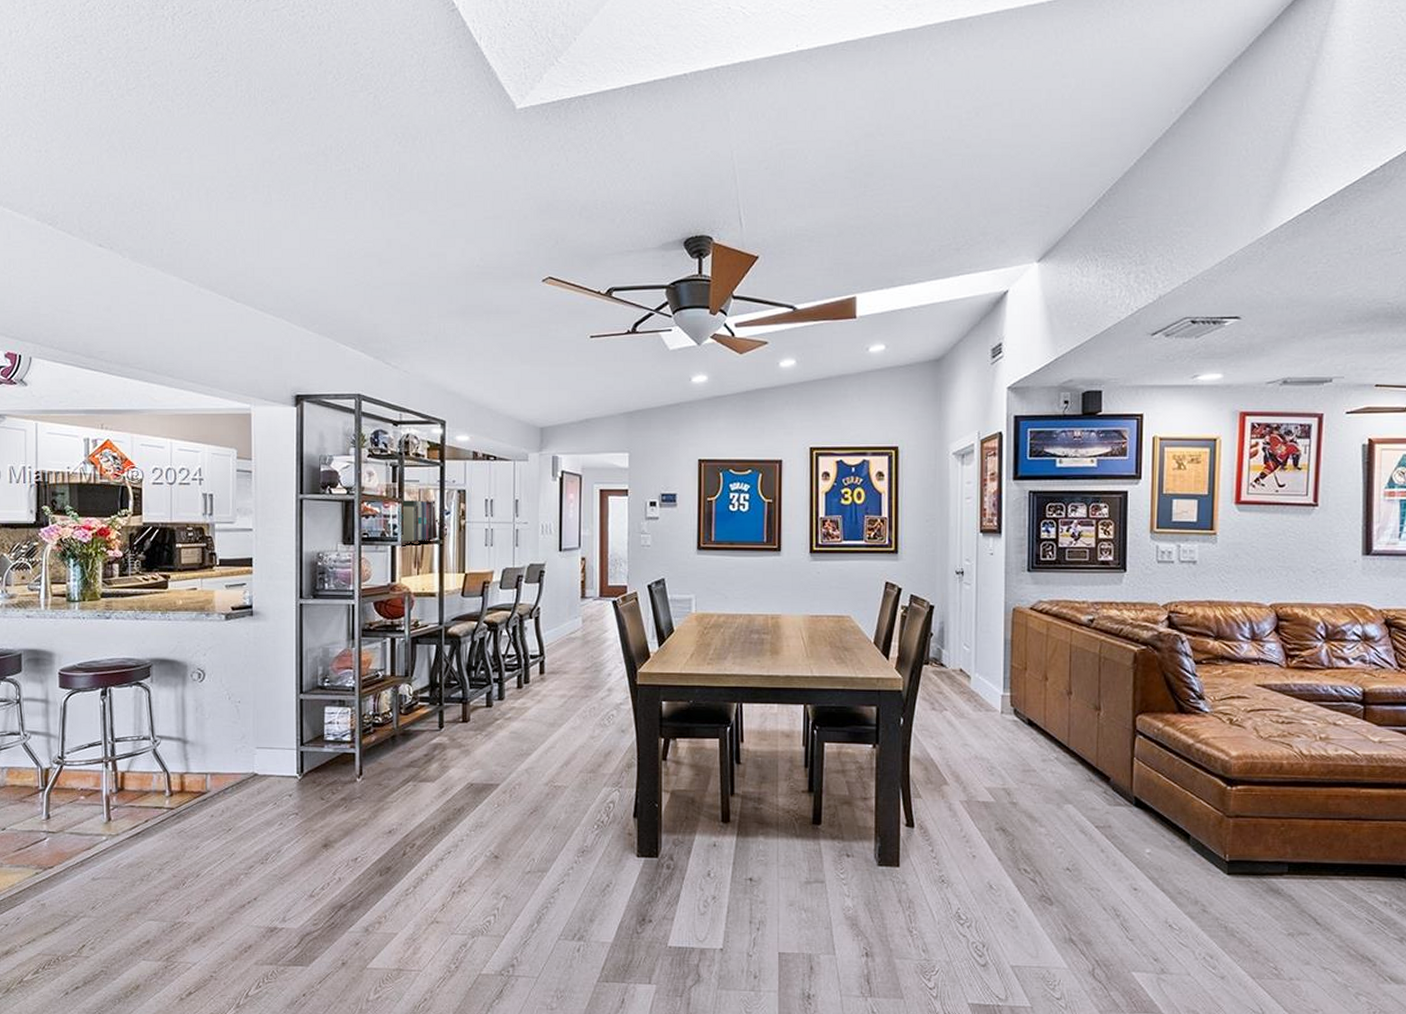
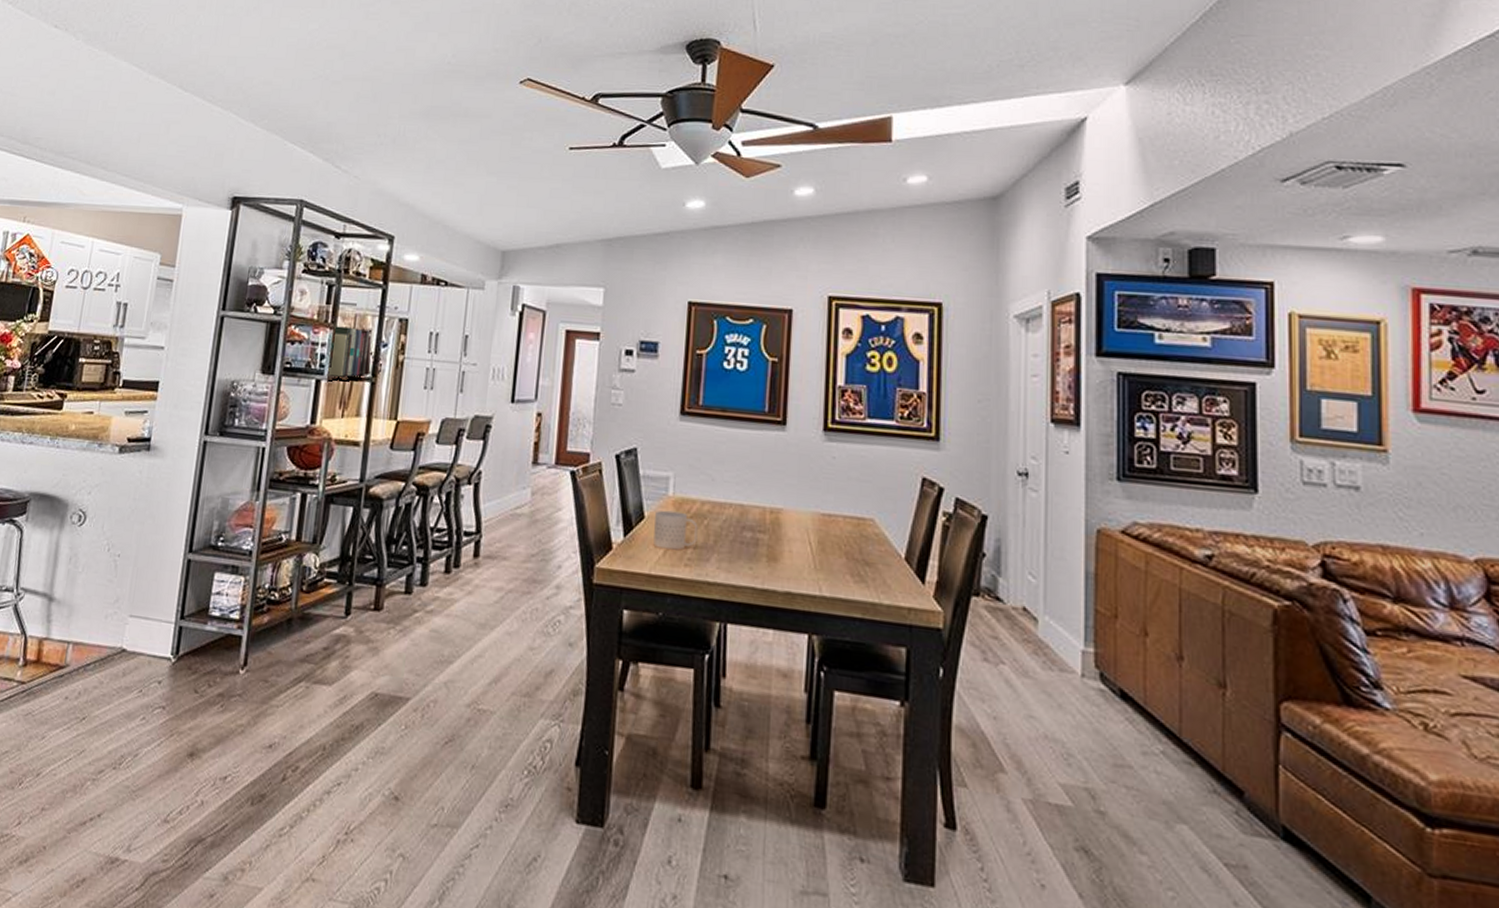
mug: none [682,624,716,654] -> present [653,510,698,551]

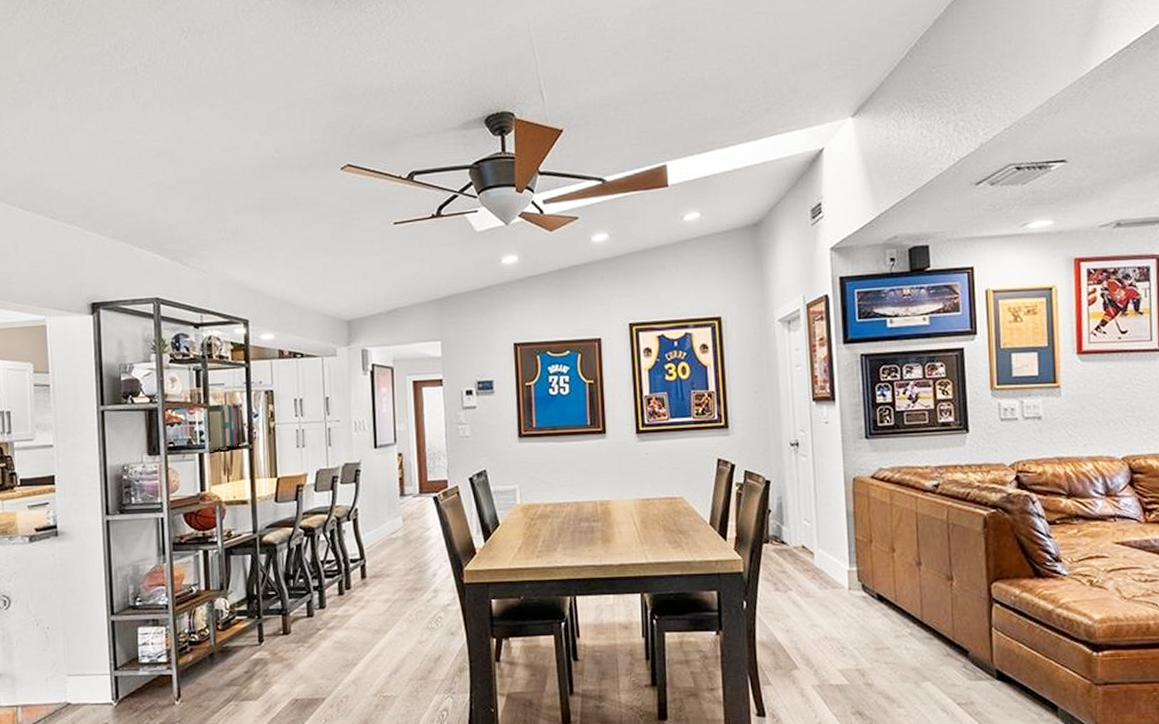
mug: present [653,510,698,551] -> none [508,515,545,548]

